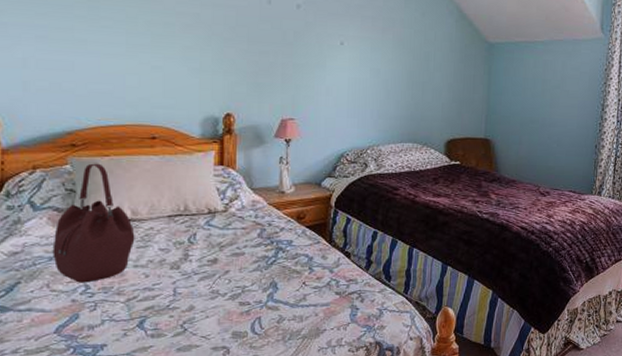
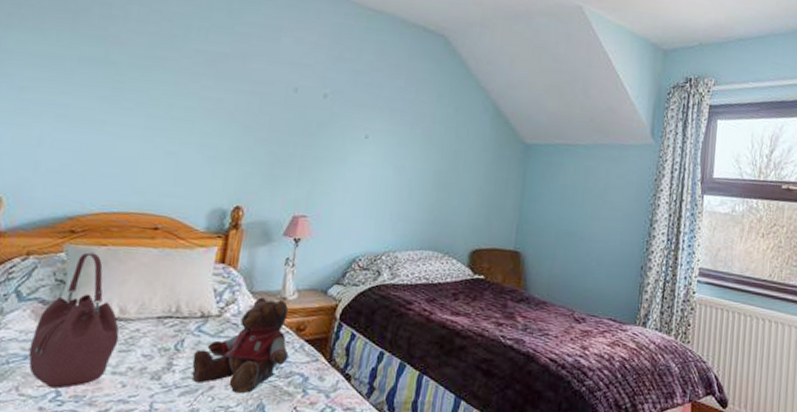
teddy bear: none [206,192,293,275] -> present [192,297,289,394]

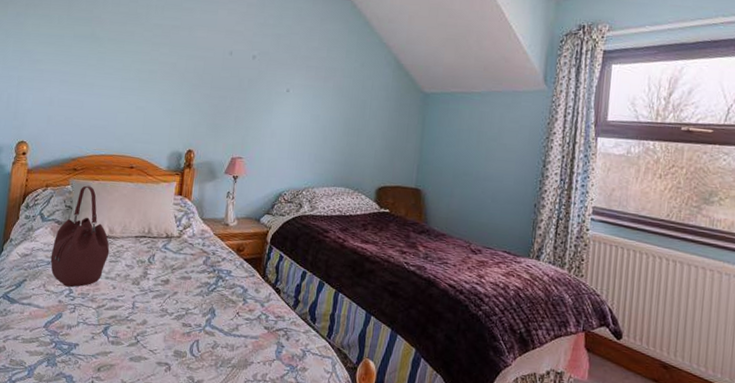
teddy bear: present [192,297,289,394] -> none [161,223,232,299]

